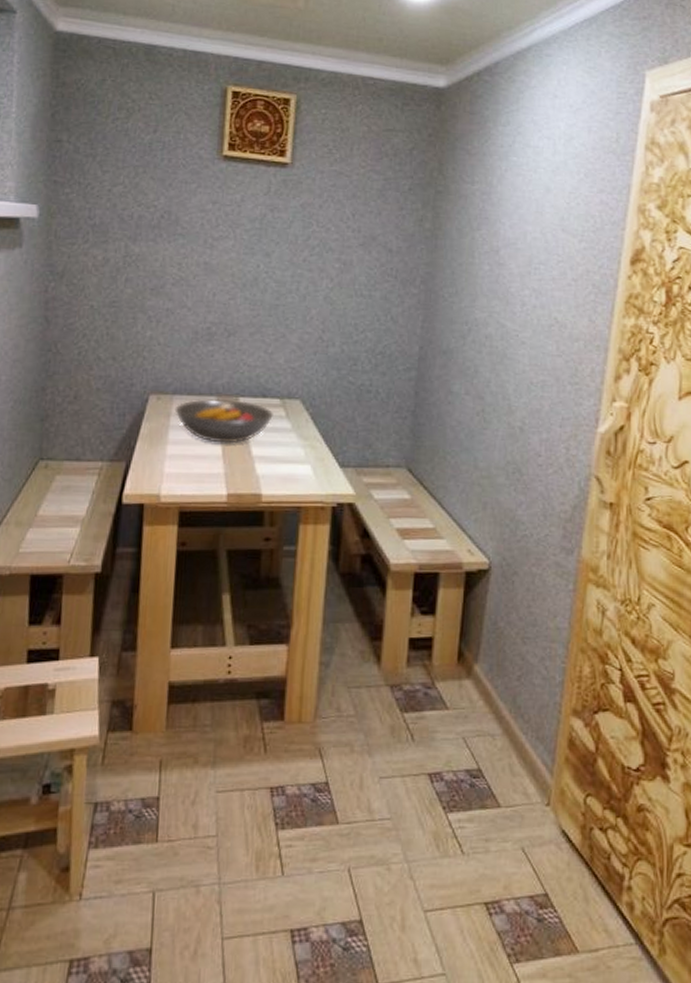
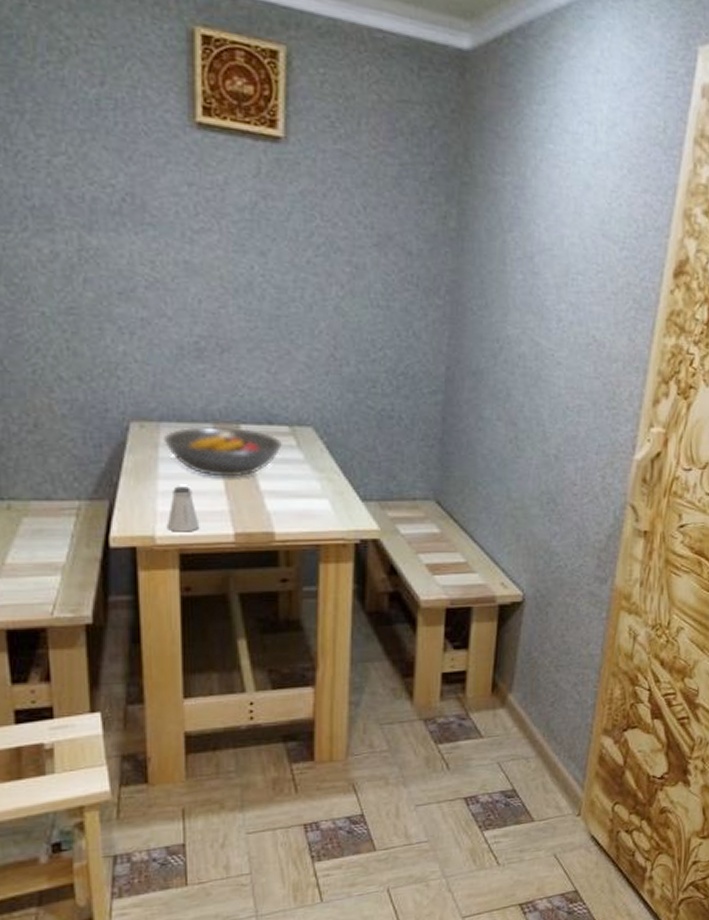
saltshaker: none [170,450,199,492] -> present [166,486,200,532]

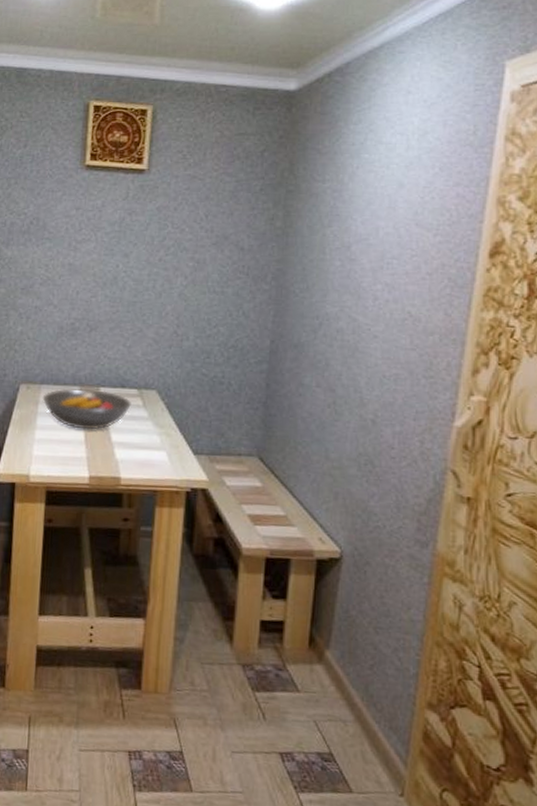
saltshaker: present [166,486,200,532] -> none [38,435,64,474]

